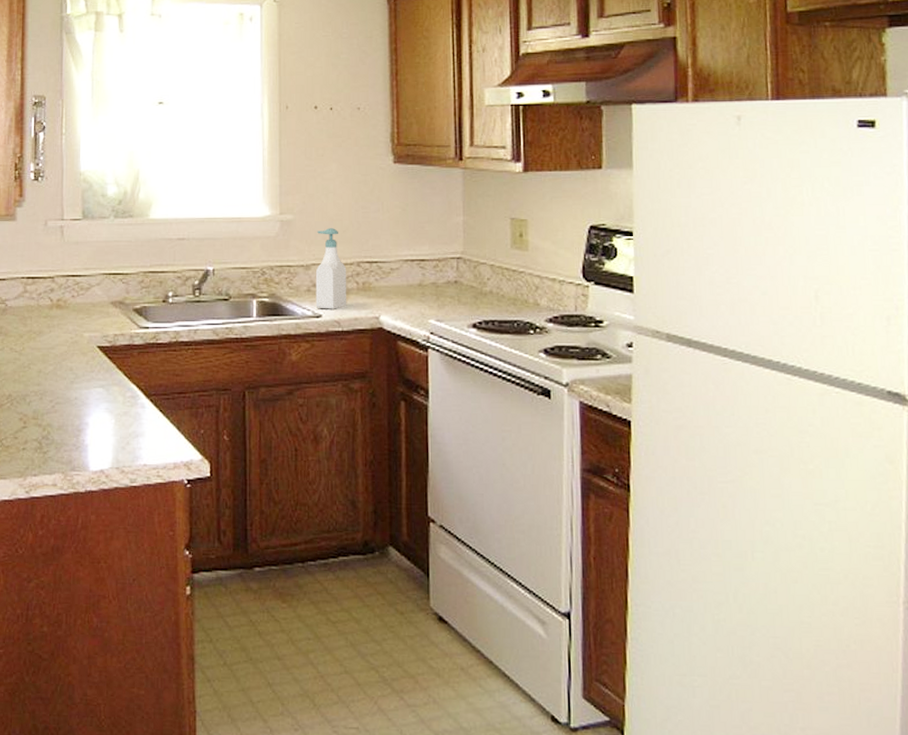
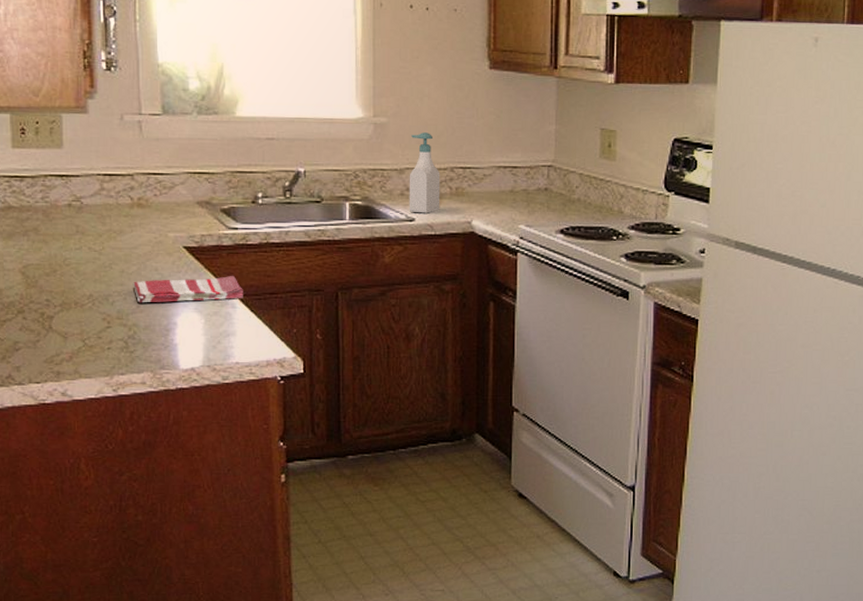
dish towel: none [49,374,153,403] -> present [133,275,243,303]

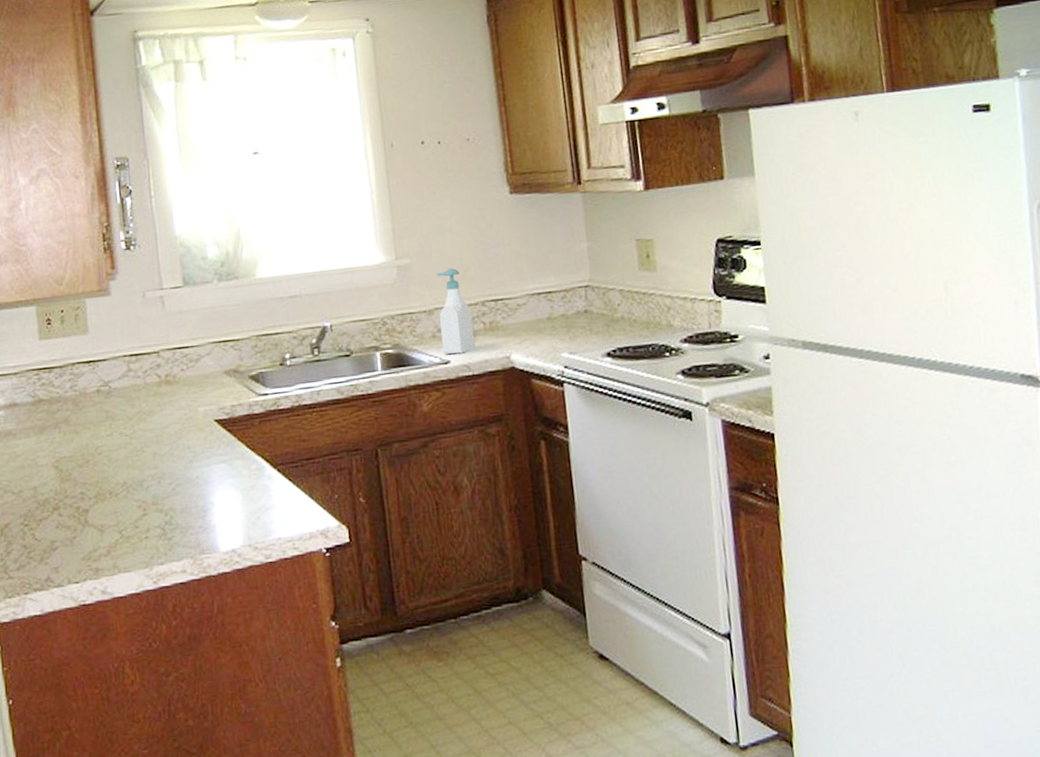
dish towel: present [133,275,243,303] -> none [166,444,280,485]

